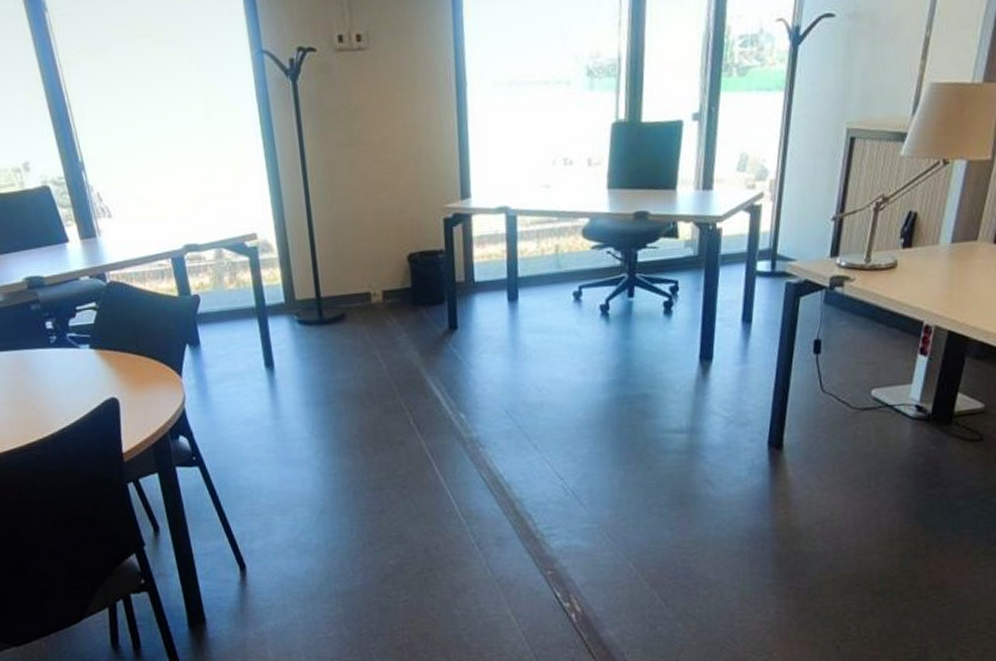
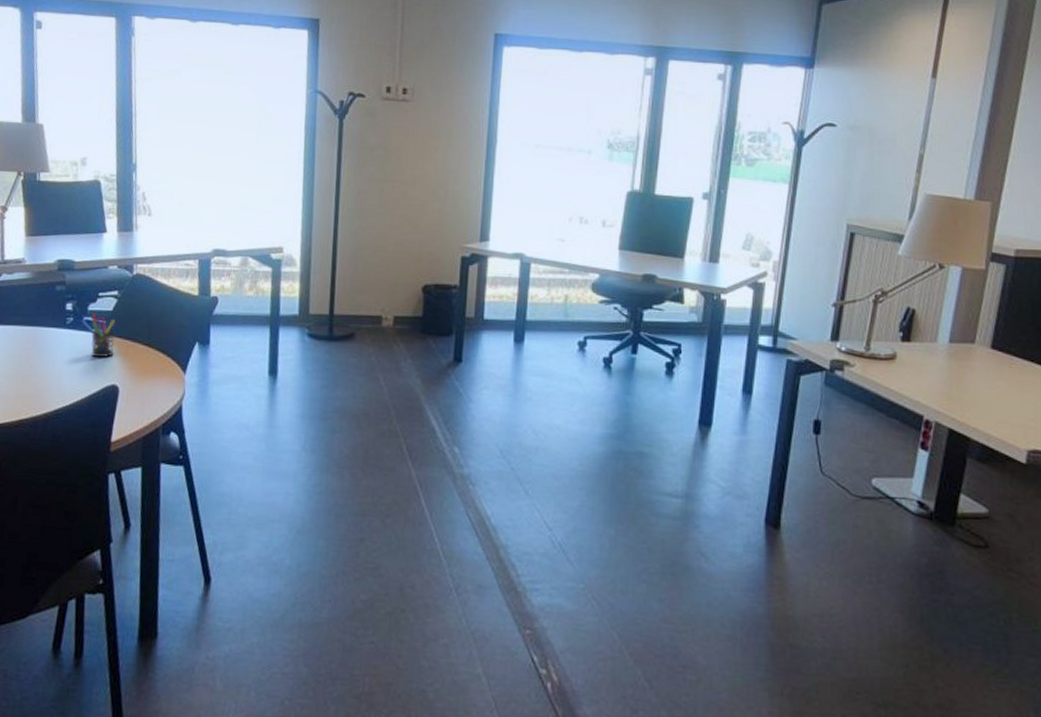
pen holder: none [73,329,106,372] -> present [91,313,115,357]

